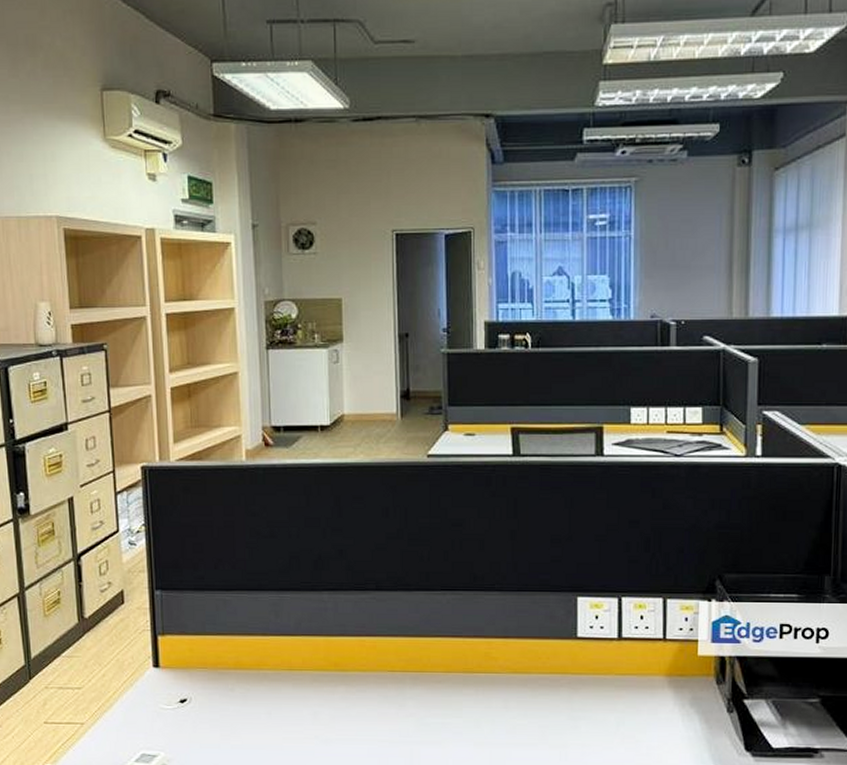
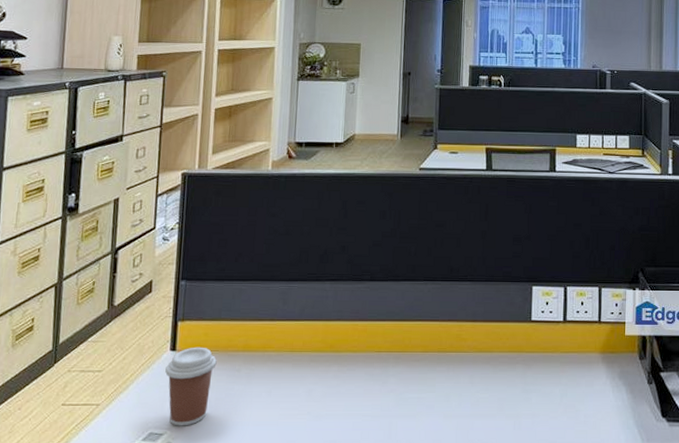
coffee cup: none [150,663,207,748] -> present [165,347,217,426]

